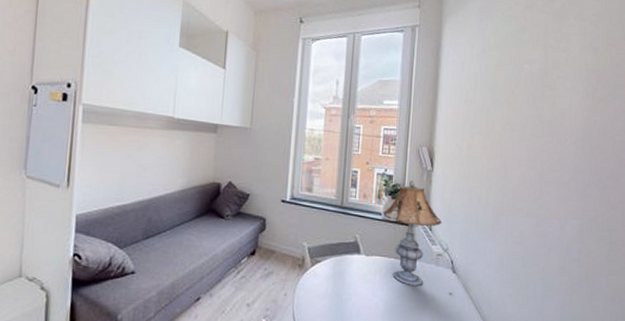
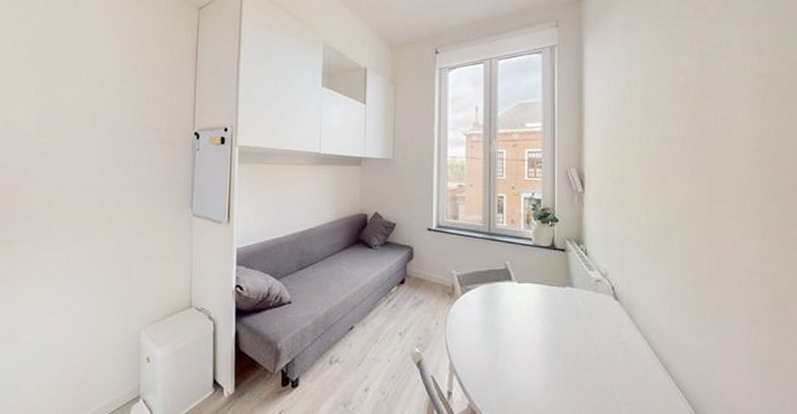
table lamp: present [383,179,453,295] -> none [533,203,617,324]

